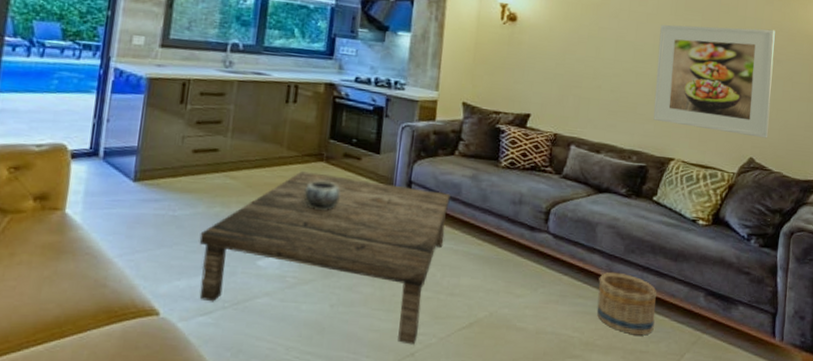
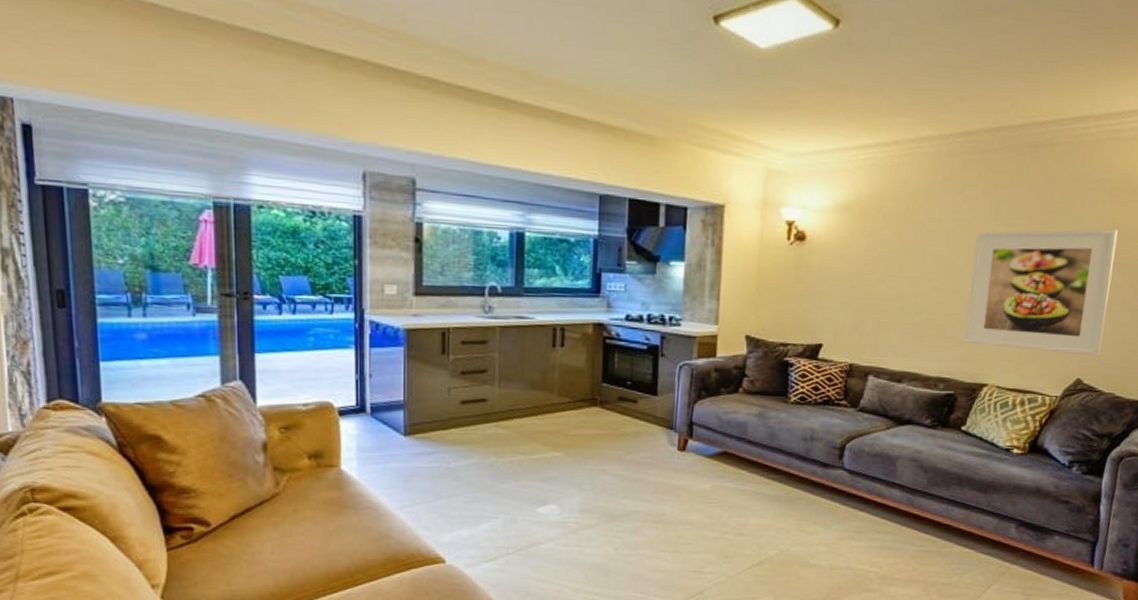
coffee table: present [199,171,450,345] -> none [477,418,735,583]
decorative bowl: present [304,181,340,210] -> none [579,427,618,456]
basket: present [596,272,658,336] -> none [895,507,963,568]

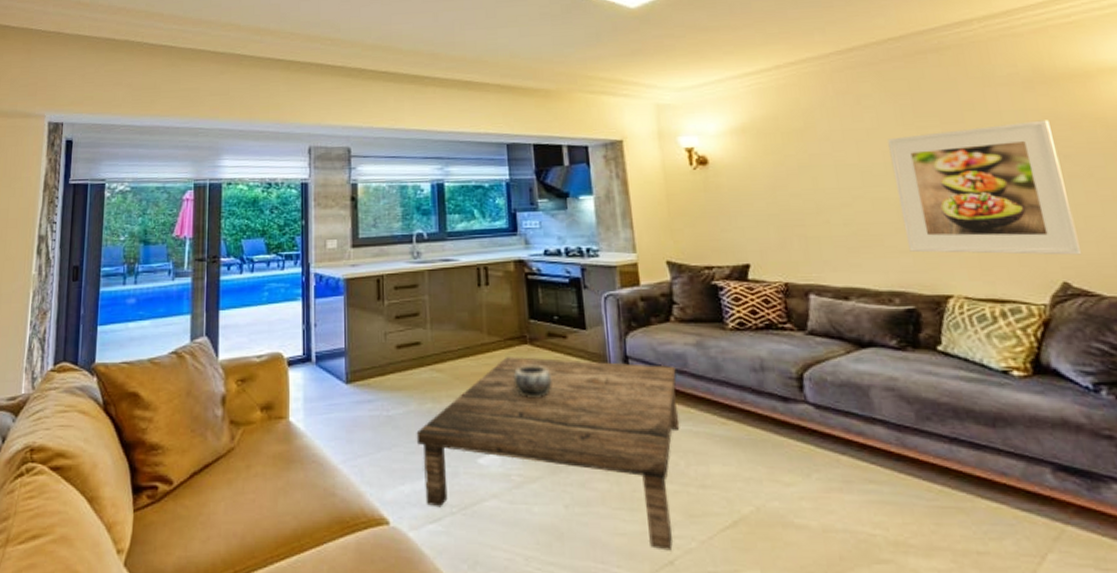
coffee table: none [477,418,735,583] -> present [416,357,680,551]
decorative bowl: none [579,427,618,456] -> present [513,366,552,397]

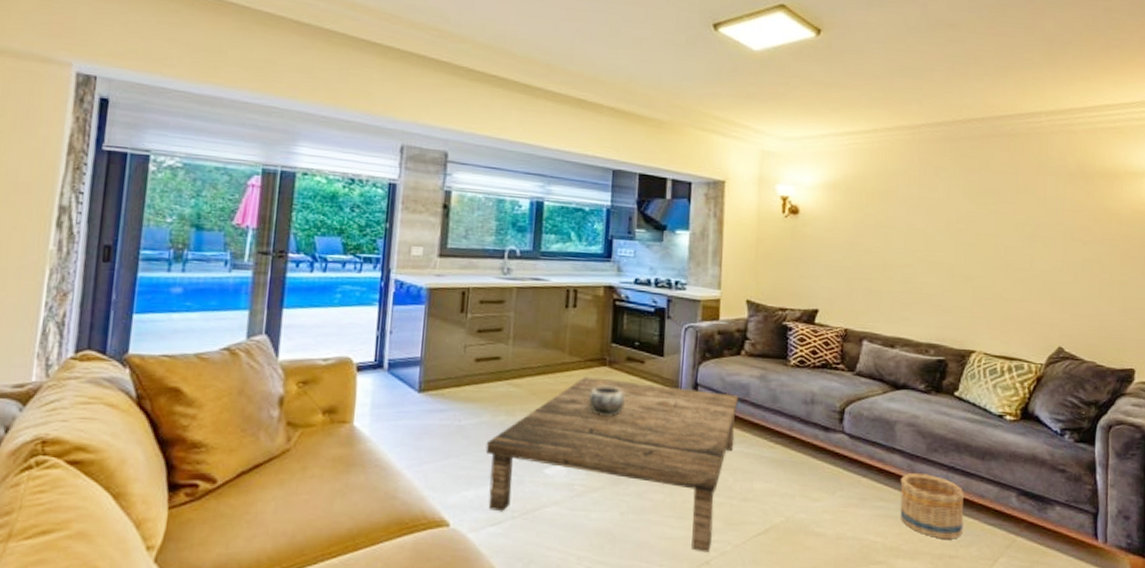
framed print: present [887,120,1082,255] -> none [950,209,1079,326]
basket: none [890,448,989,530] -> present [900,473,965,539]

